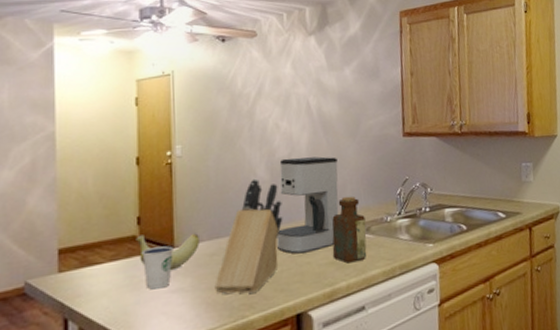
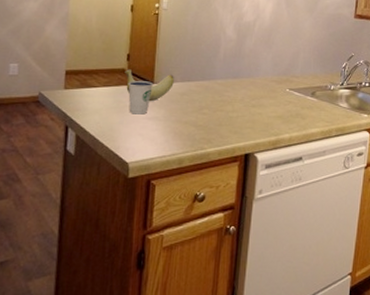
knife block: present [214,178,283,294] -> none [182,36,244,130]
coffee maker: present [277,156,339,254] -> none [236,23,295,105]
bottle: present [332,196,367,264] -> none [280,62,312,120]

